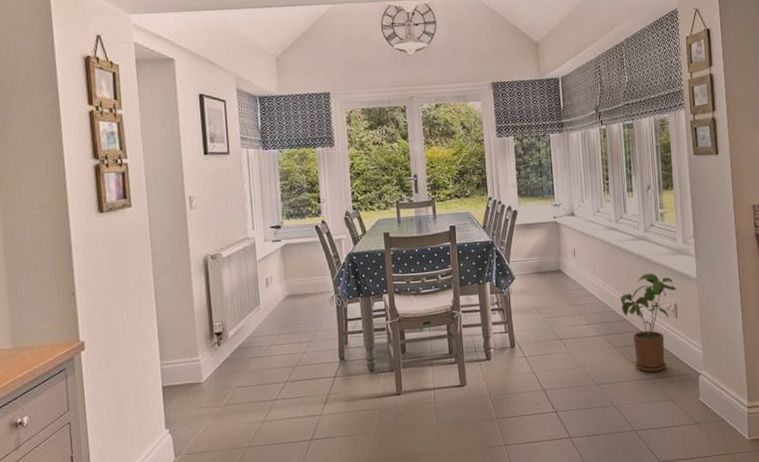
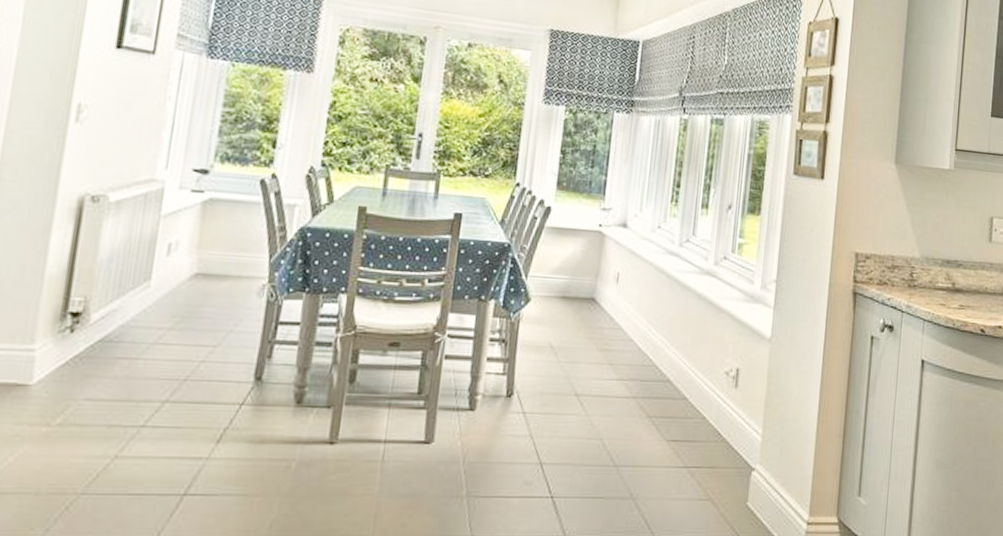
house plant: present [620,273,677,373] -> none [666,321,743,459]

